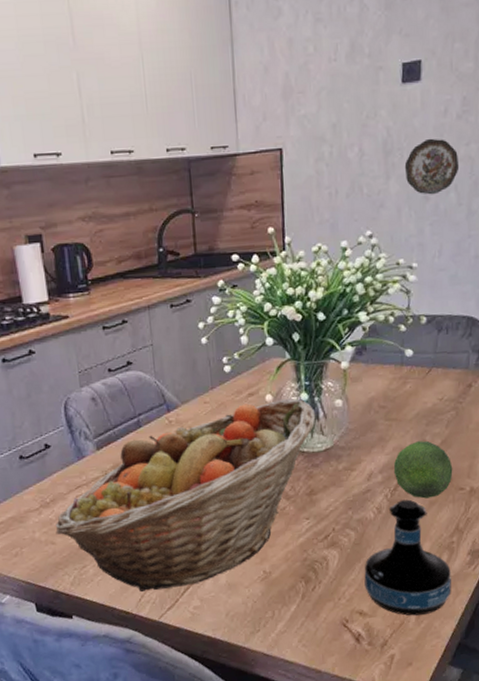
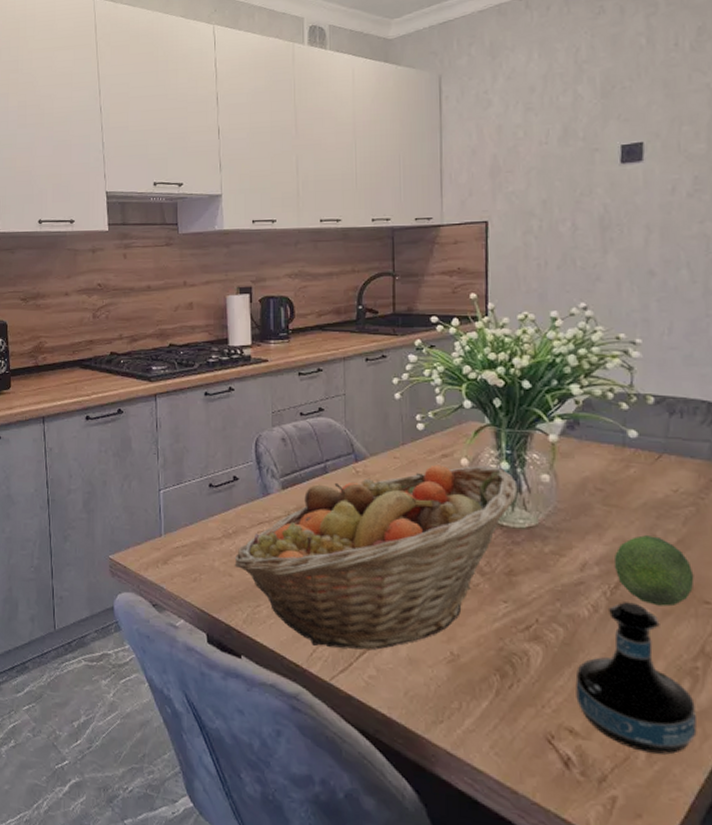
decorative plate: present [404,138,460,195] -> none [624,215,692,271]

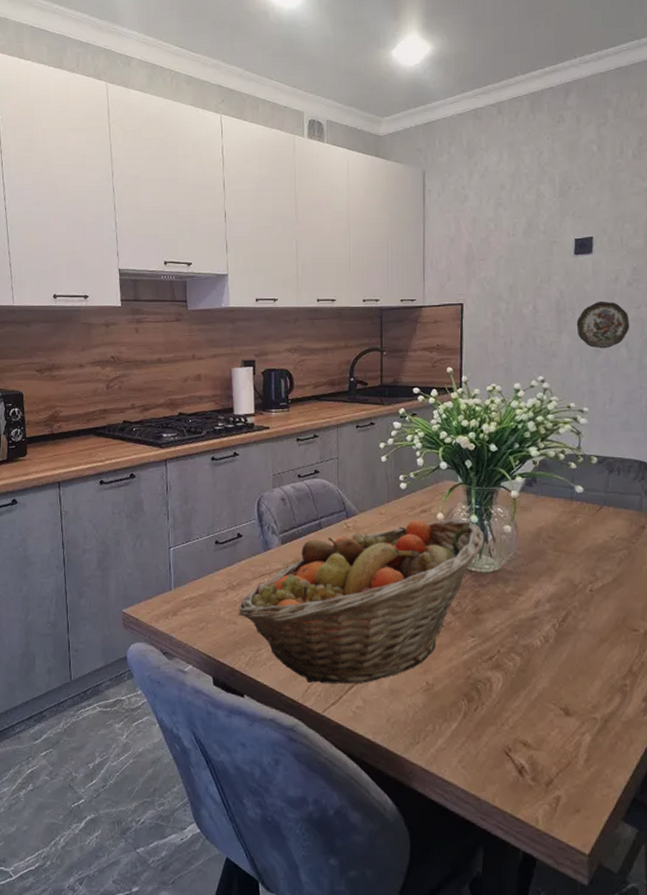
tequila bottle: present [575,602,697,755] -> none [529,632,625,758]
fruit: present [614,535,695,607] -> none [562,575,626,635]
decorative plate: none [624,215,692,271] -> present [576,301,630,349]

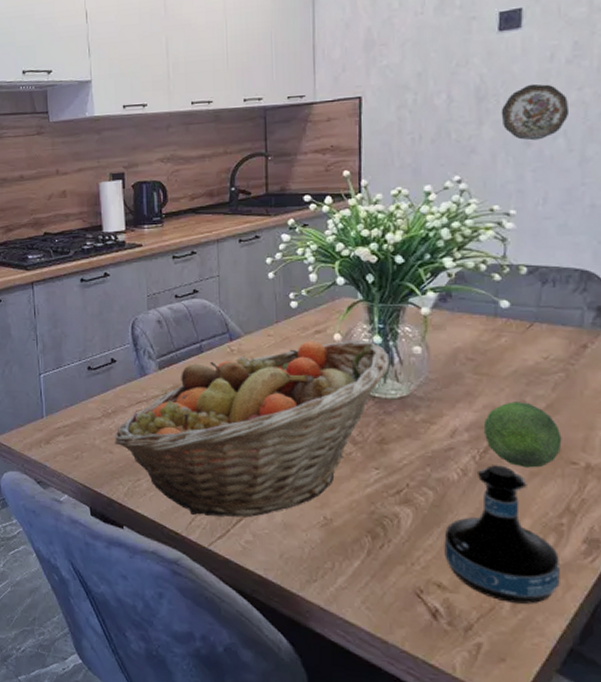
tequila bottle: none [529,632,625,758] -> present [444,465,560,604]
fruit: none [562,575,626,635] -> present [483,402,562,468]

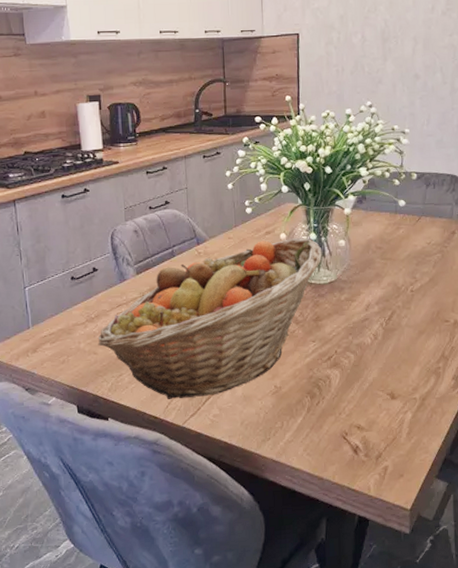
tequila bottle: present [444,465,560,604] -> none [362,328,438,432]
fruit: present [483,402,562,468] -> none [388,278,439,328]
decorative plate: present [501,83,570,141] -> none [399,29,444,75]

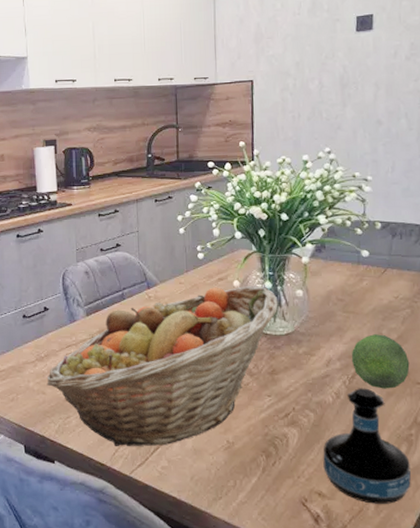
tequila bottle: none [362,328,438,432] -> present [323,388,411,504]
fruit: none [388,278,439,328] -> present [351,334,410,389]

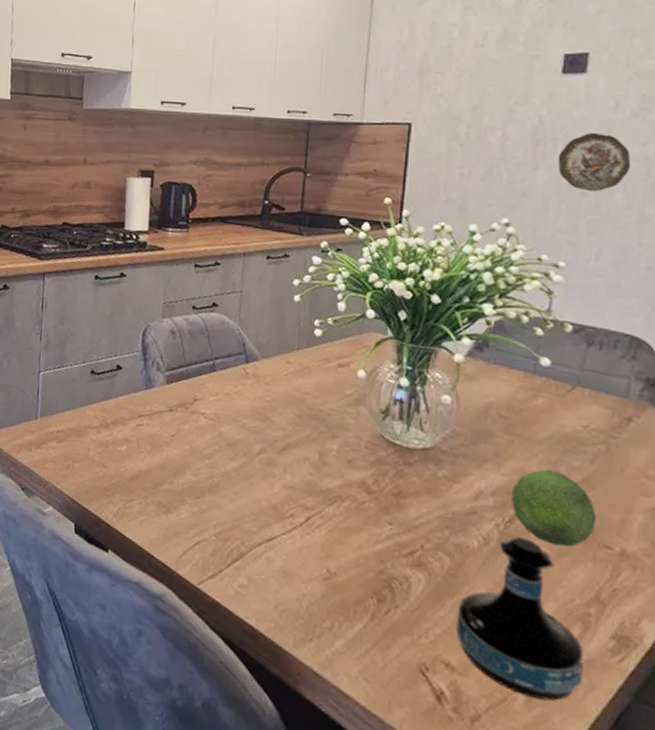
fruit basket: present [46,286,278,446] -> none [109,373,416,559]
decorative plate: none [359,75,409,121] -> present [557,132,632,192]

